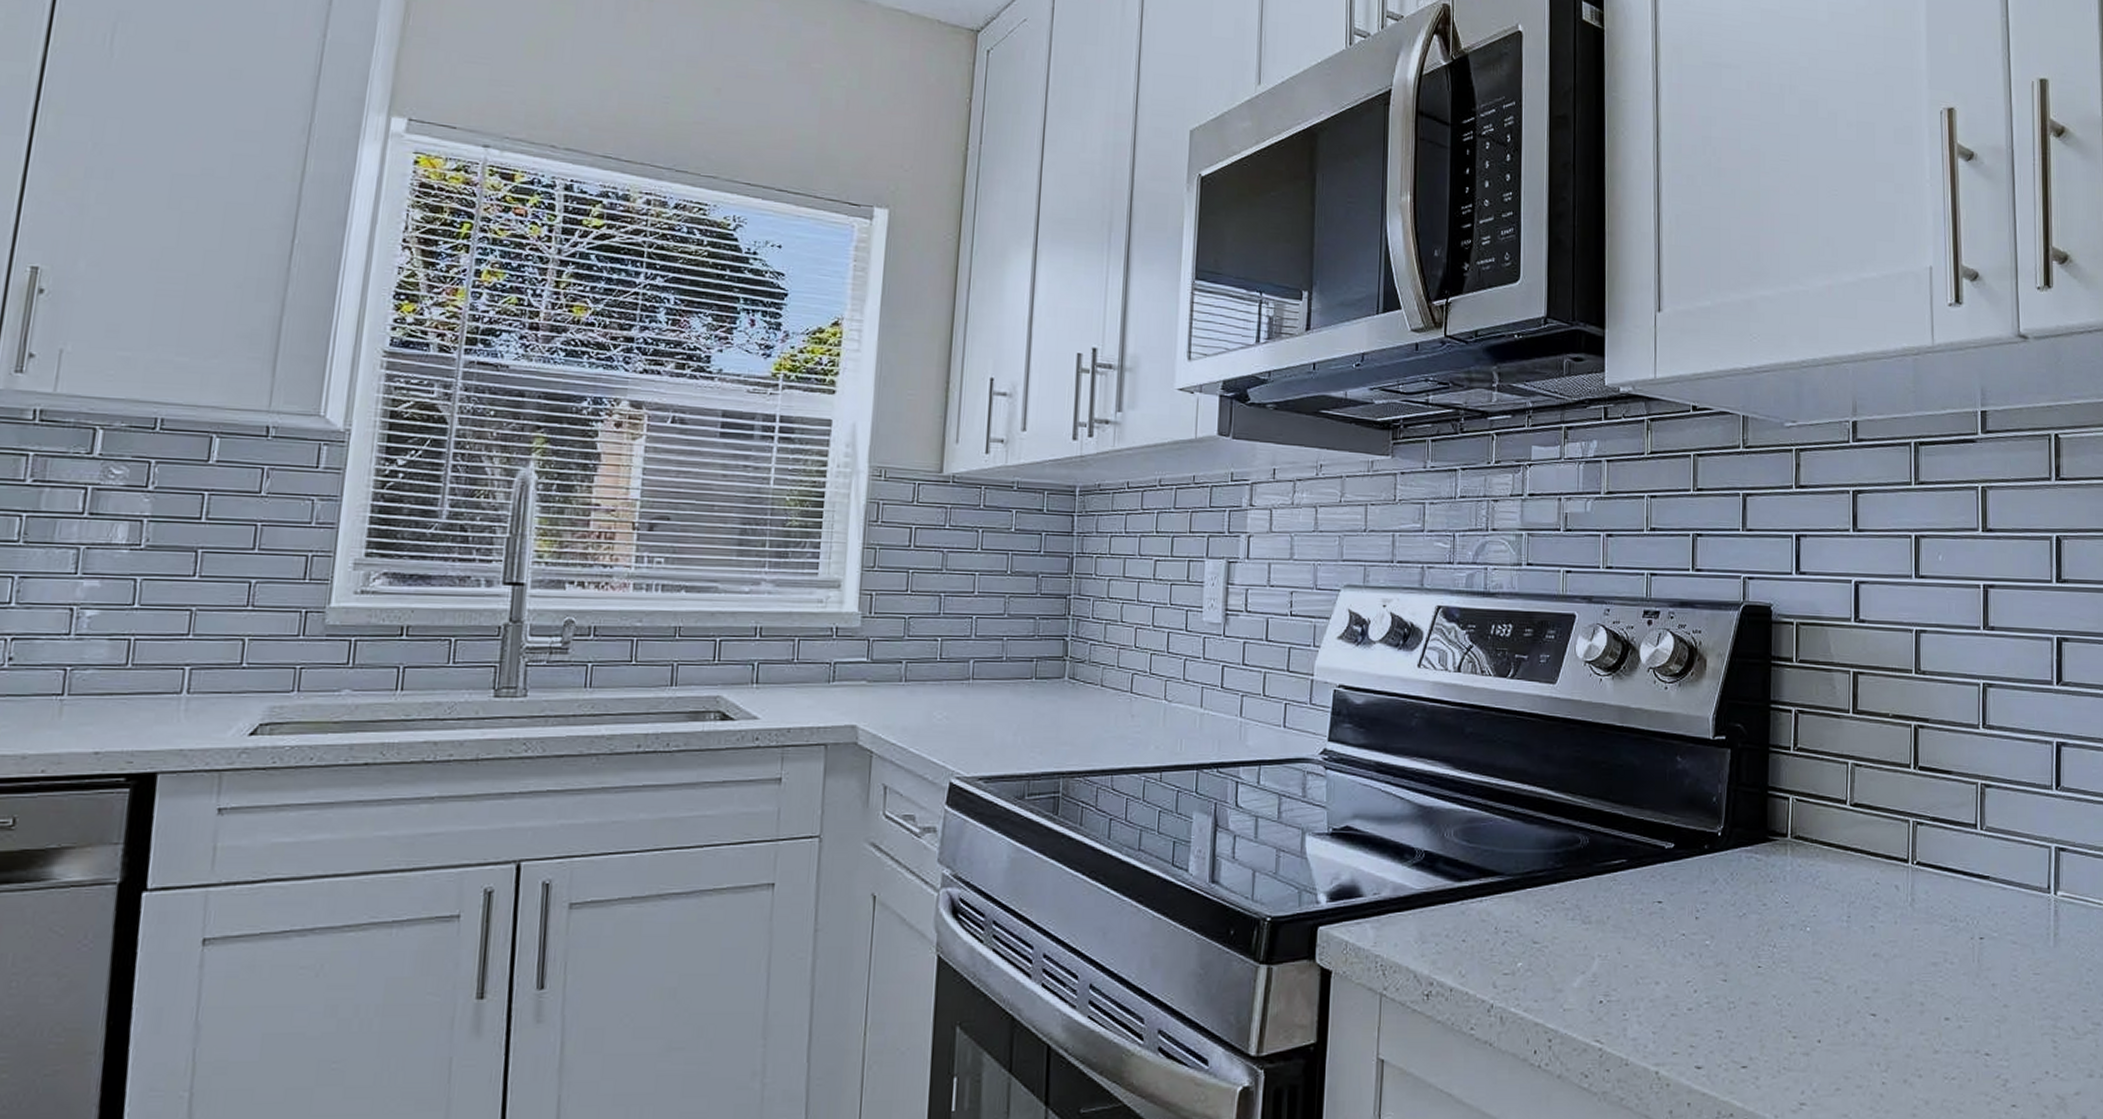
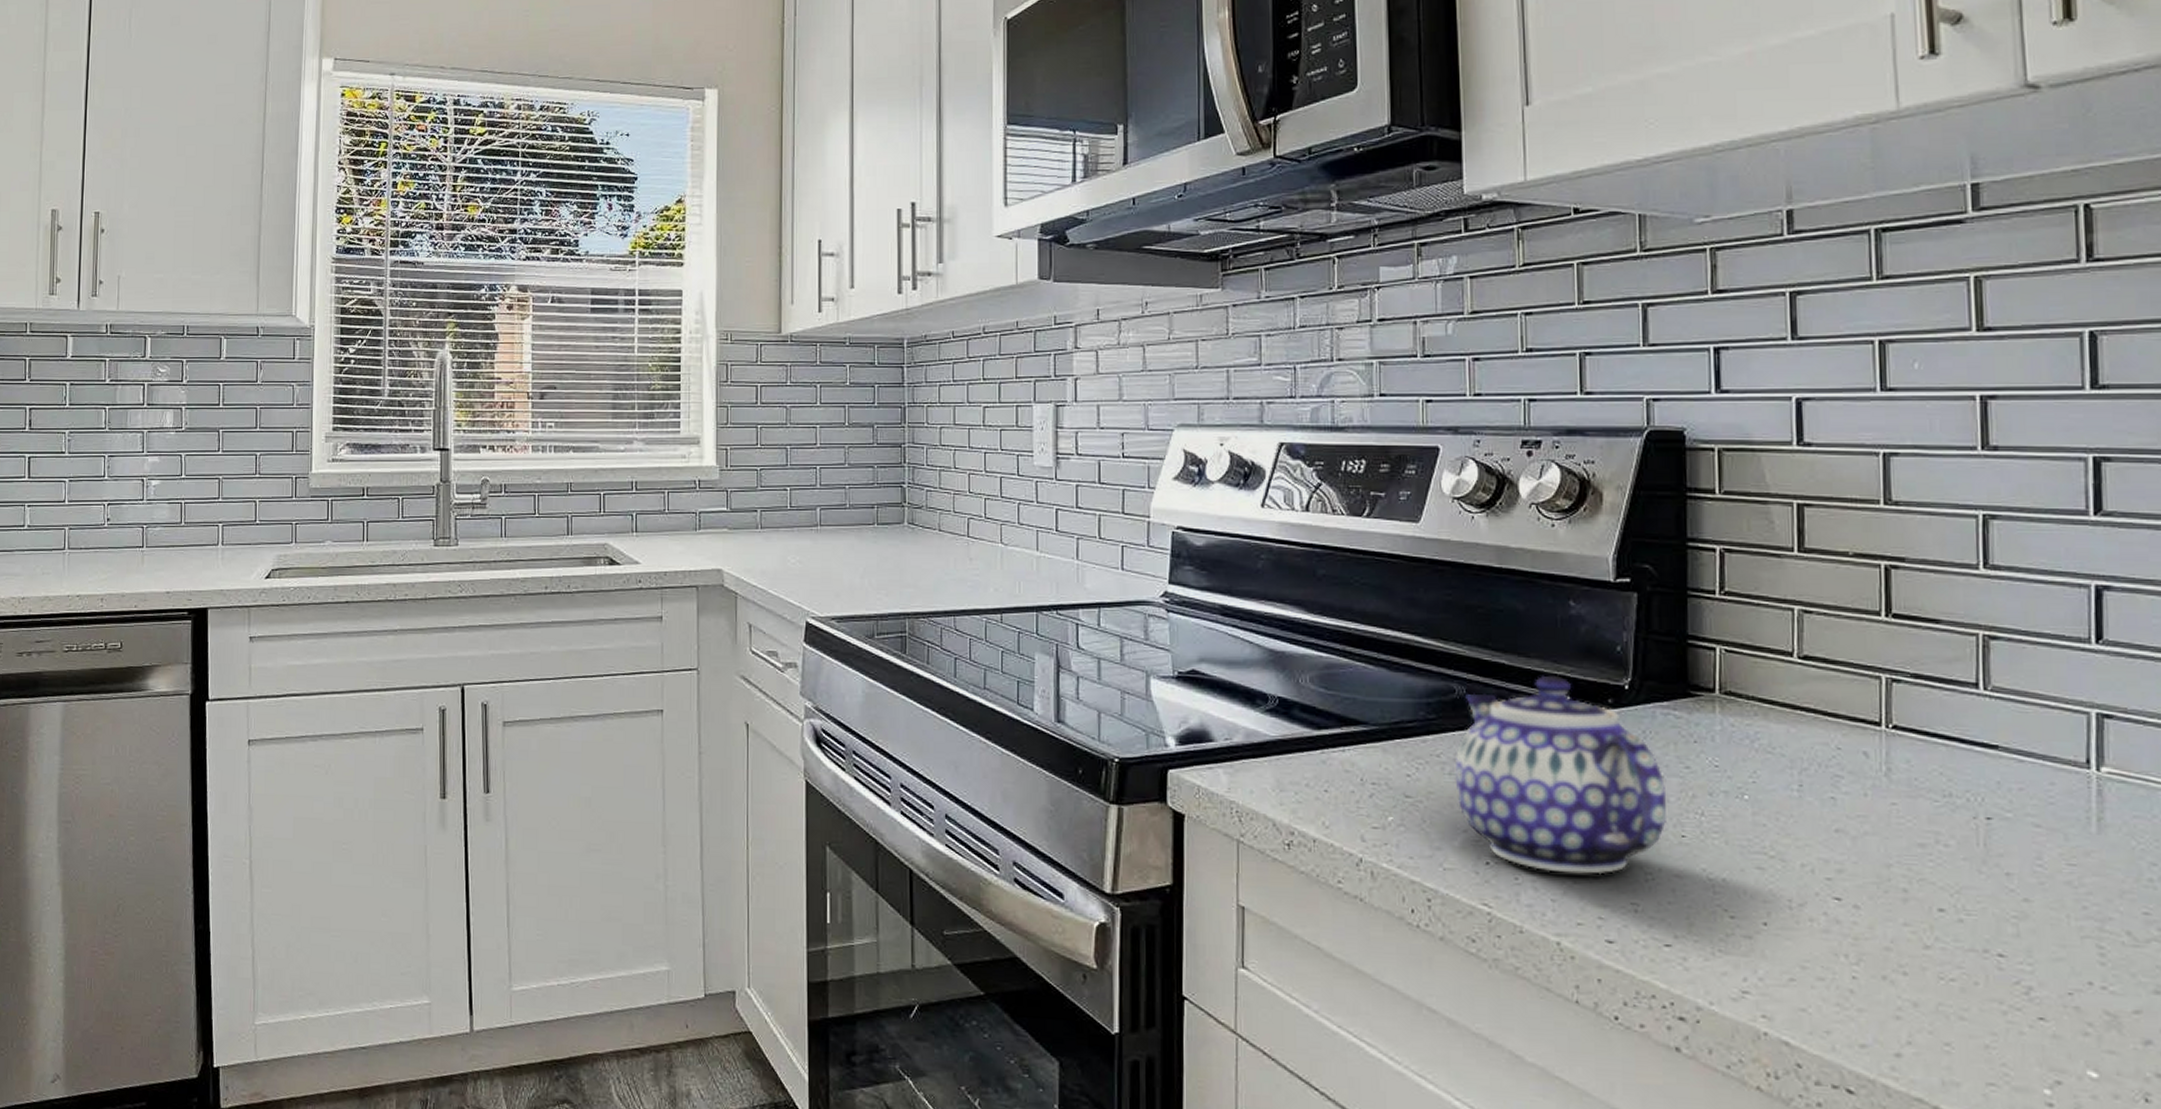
teapot: none [1576,824,1748,1007] -> present [1454,675,1667,875]

